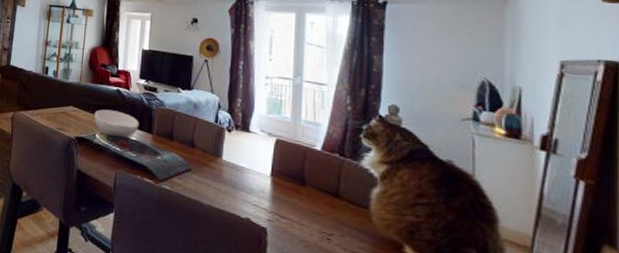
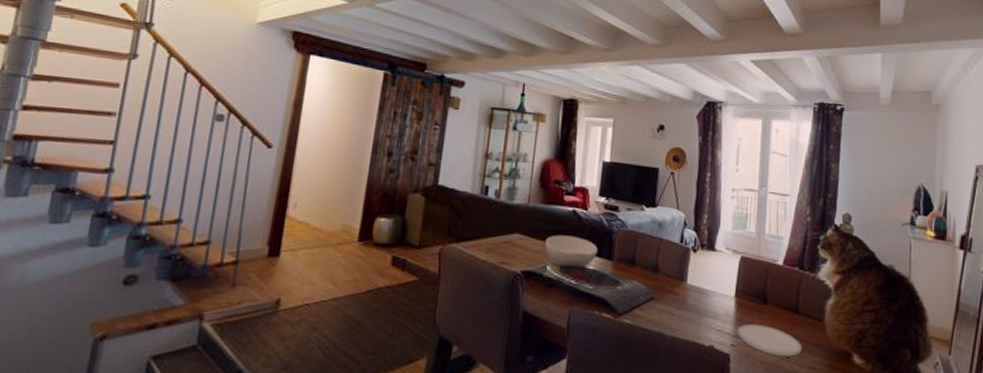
plate: none [274,202,345,239] -> present [737,324,803,357]

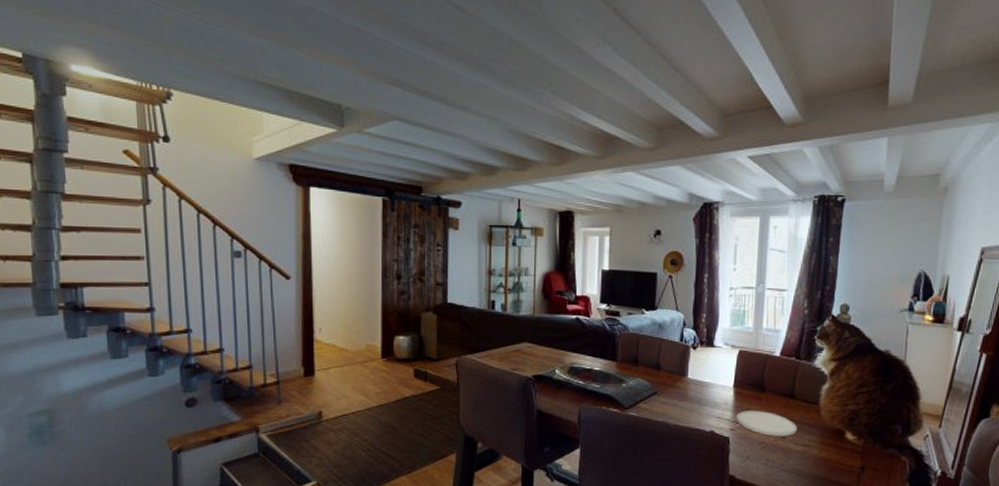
bowl: present [544,235,598,269] -> none [552,341,602,371]

